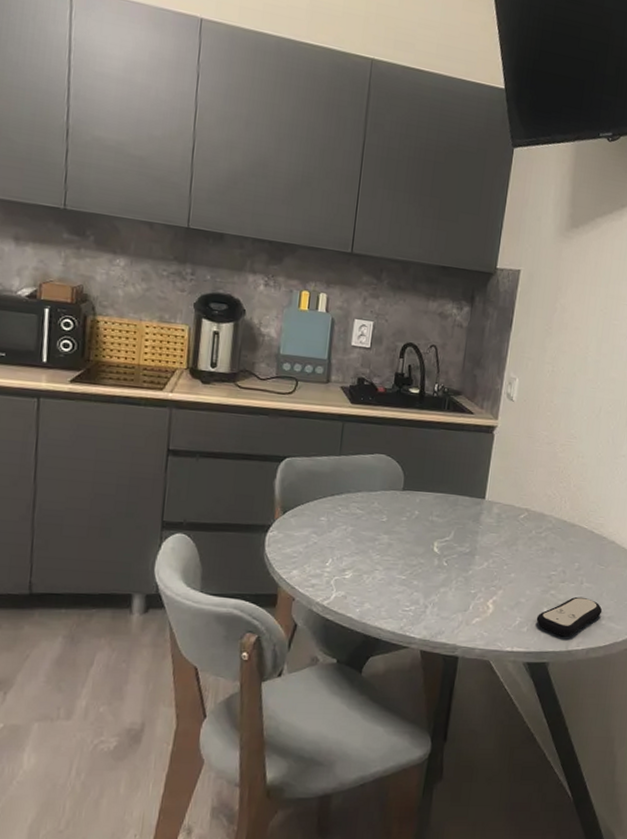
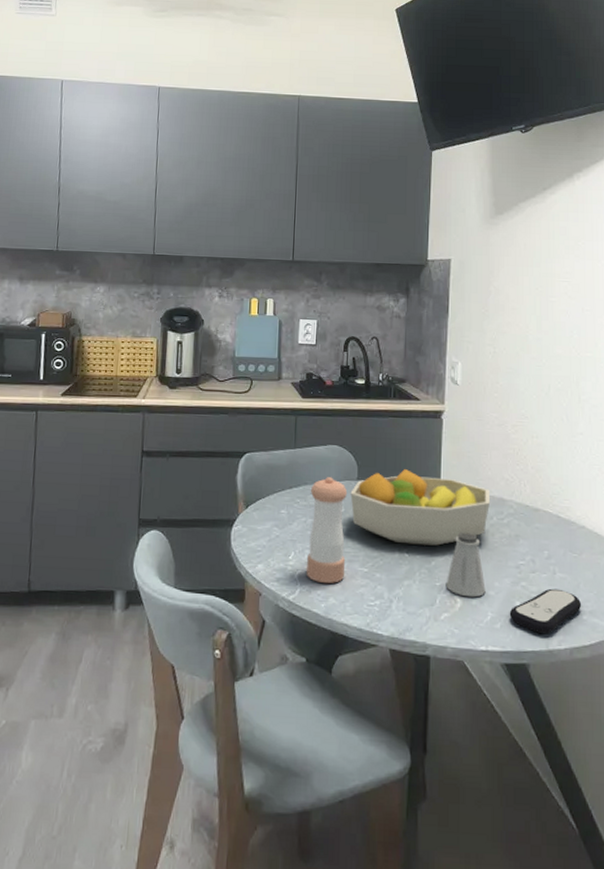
pepper shaker: none [343,486,392,590] -> present [307,477,348,583]
fruit bowl: none [394,482,532,556] -> present [350,469,490,546]
saltshaker: none [480,544,518,604] -> present [446,532,486,598]

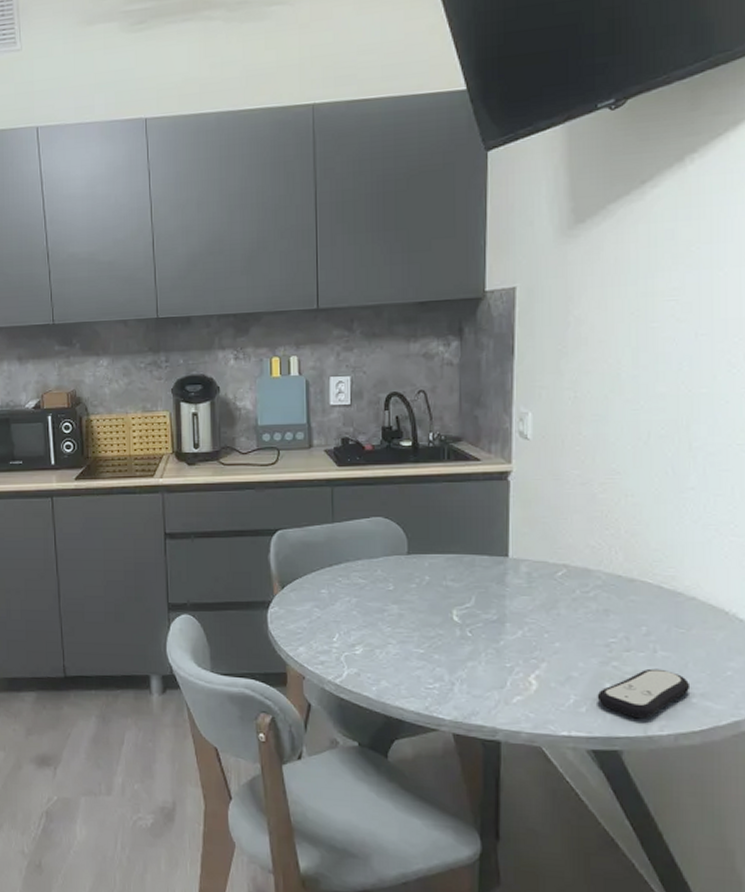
pepper shaker: present [307,477,348,583] -> none [353,552,398,666]
fruit bowl: present [350,469,490,546] -> none [400,540,571,624]
saltshaker: present [446,532,486,598] -> none [518,608,567,679]

